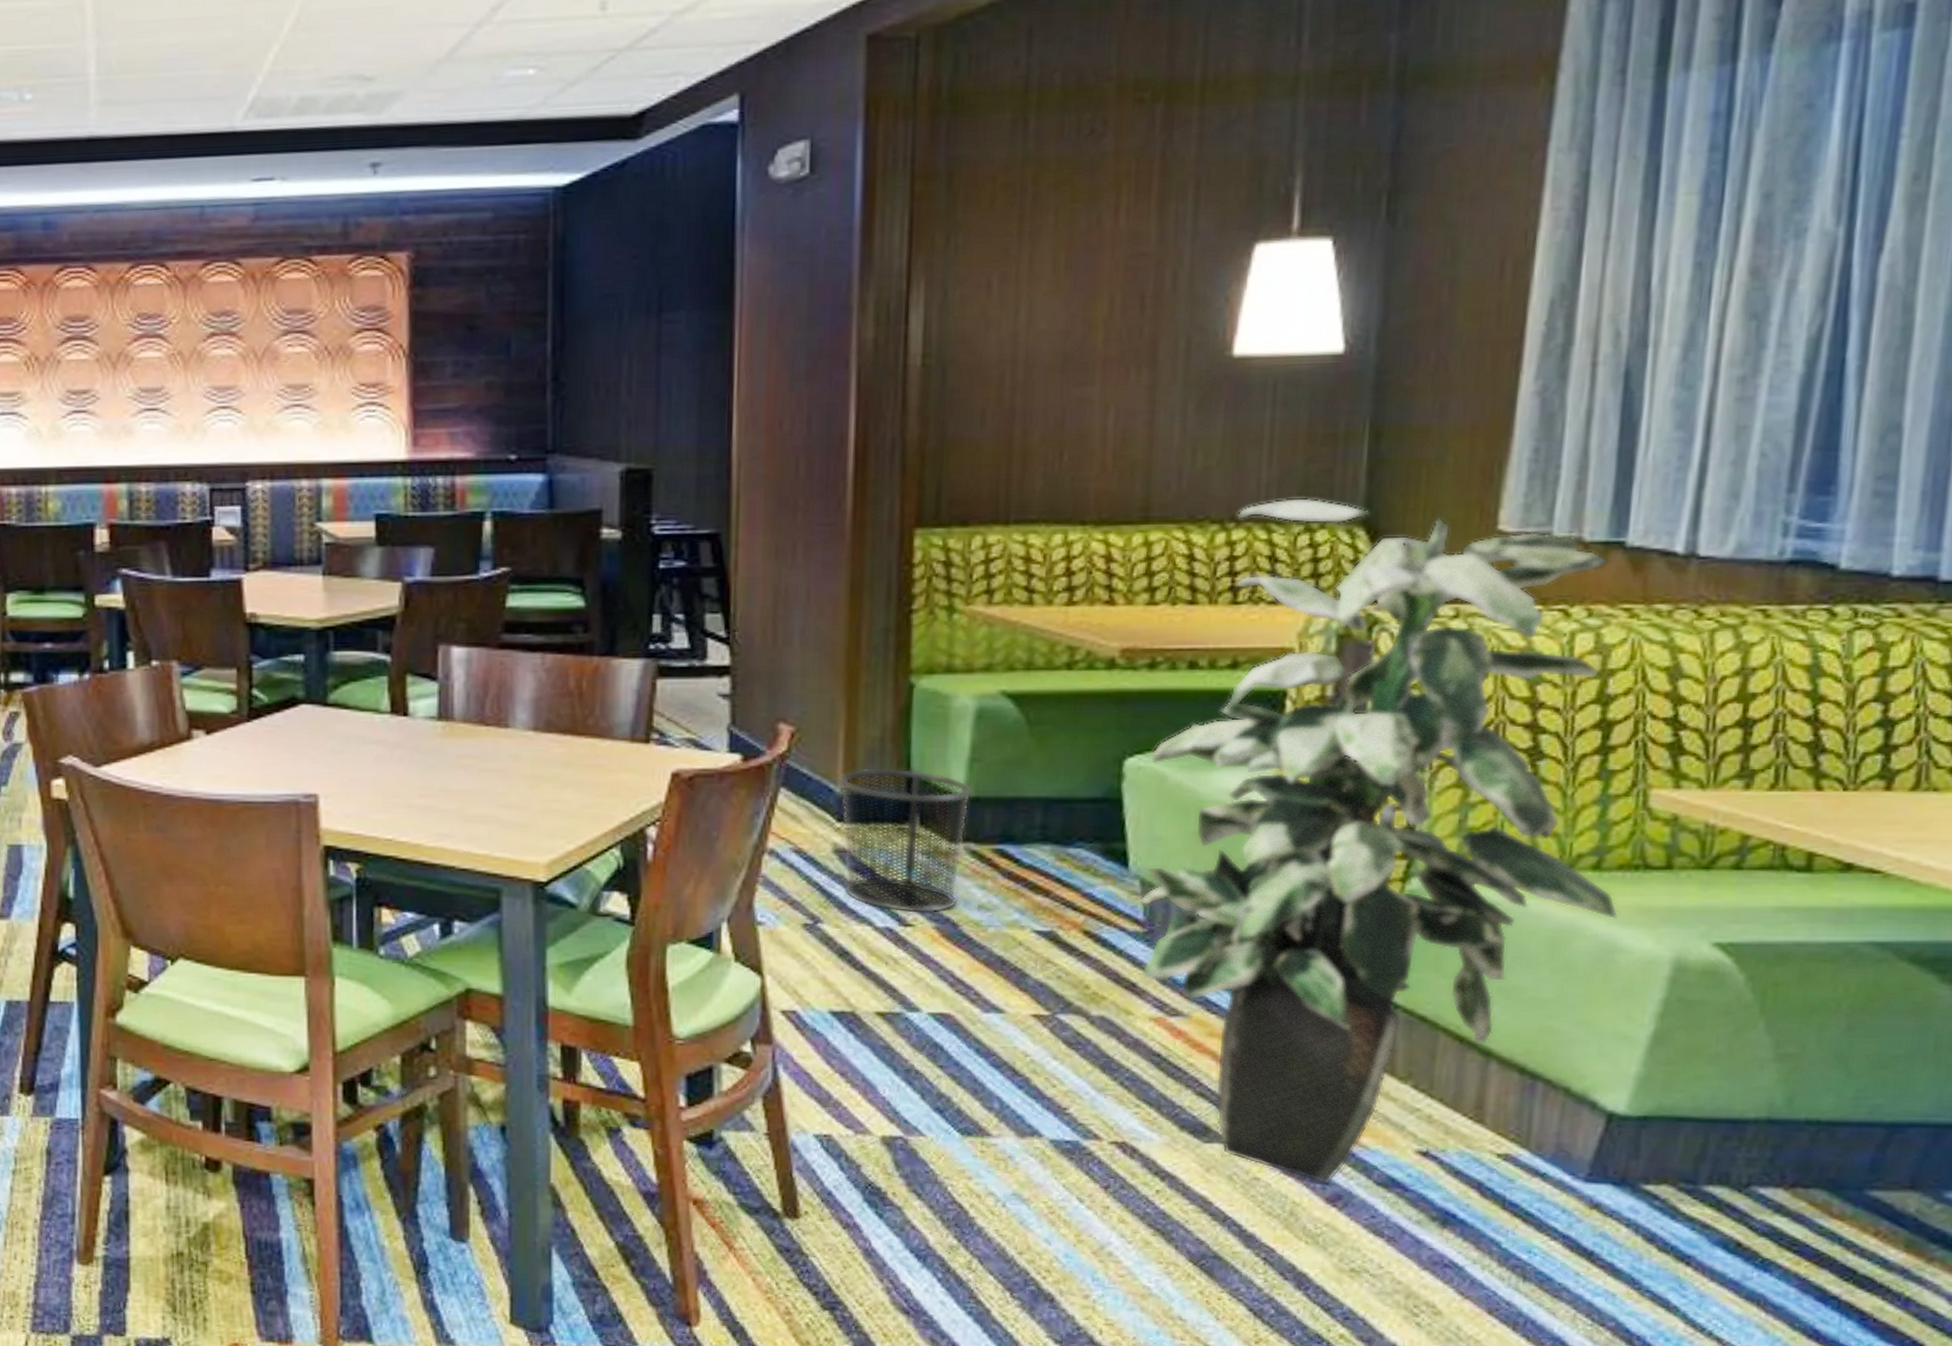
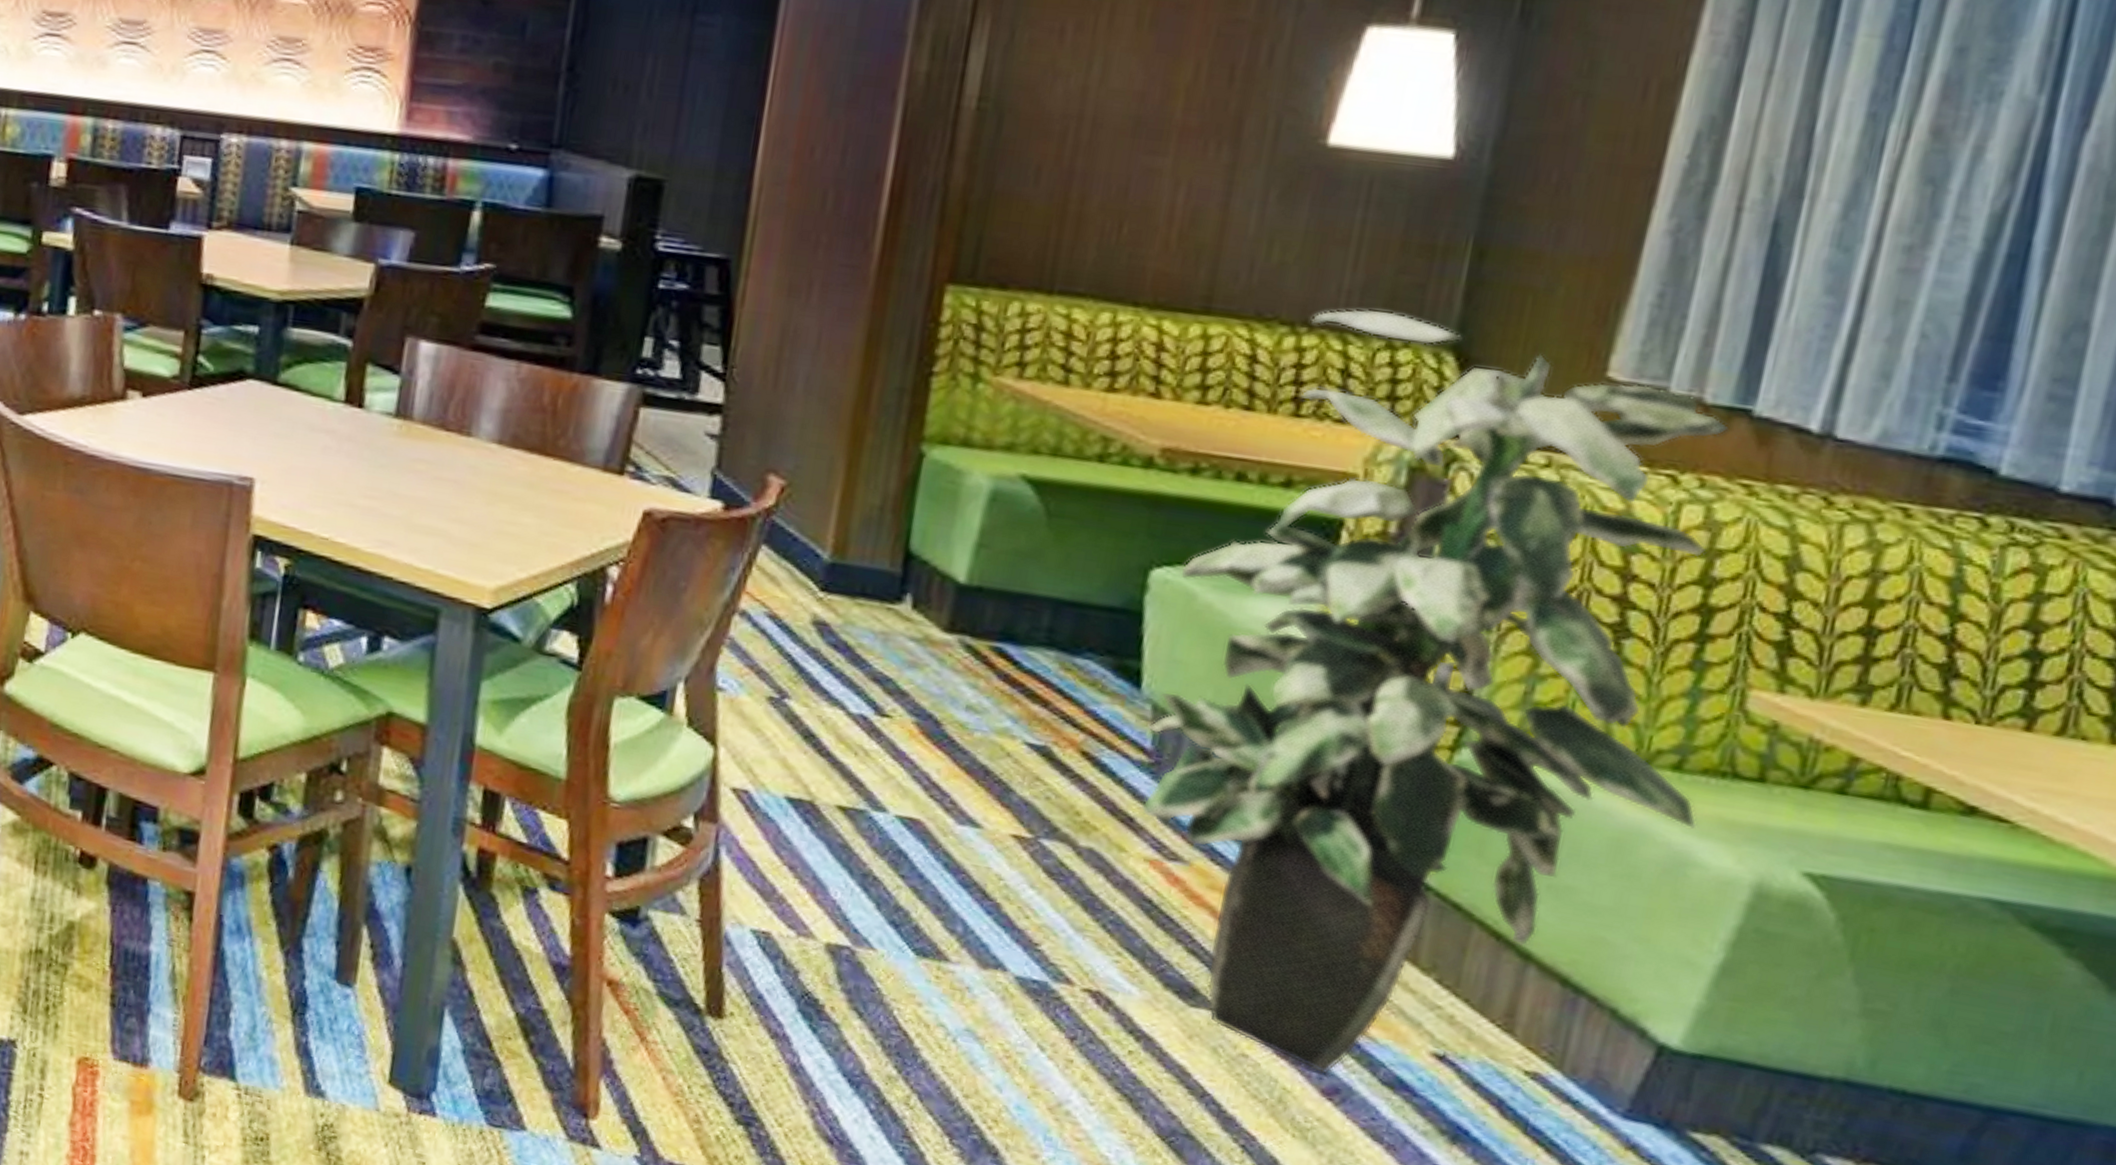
waste bin: present [839,768,973,913] -> none [818,536,977,708]

